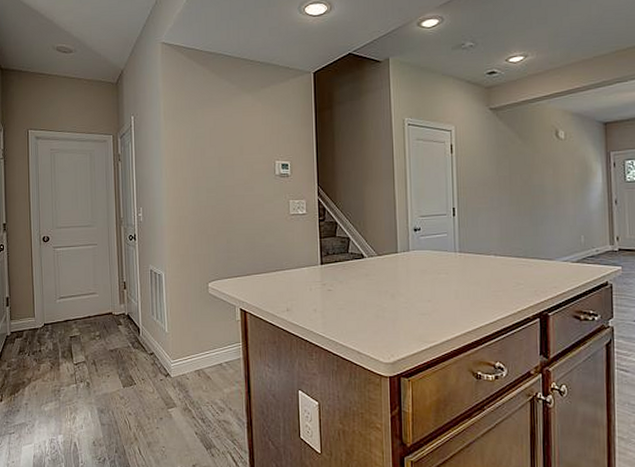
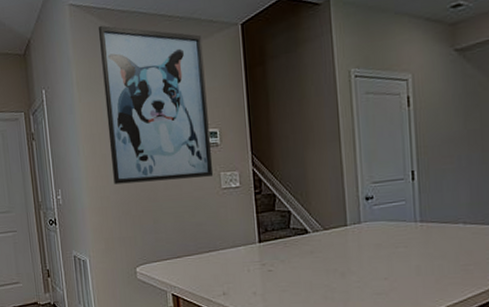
wall art: none [187,63,284,206] -> present [99,25,214,185]

